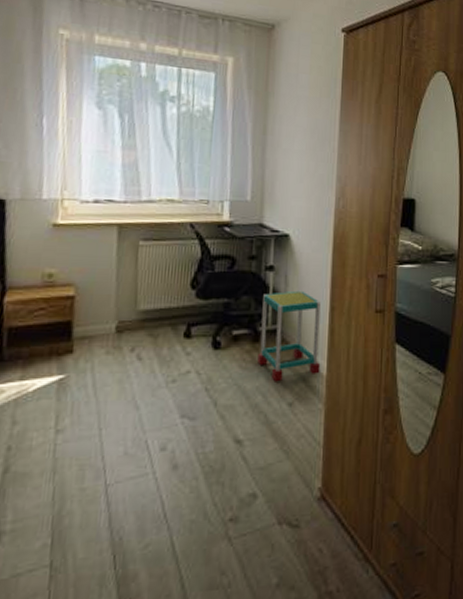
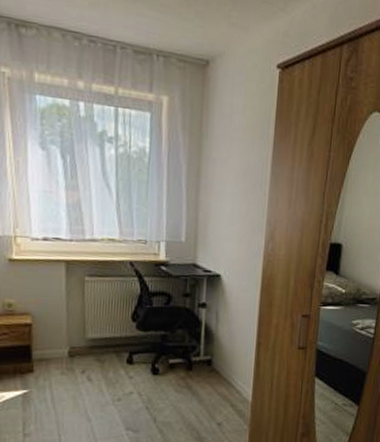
side table: present [257,290,321,382] -> none [191,326,248,405]

